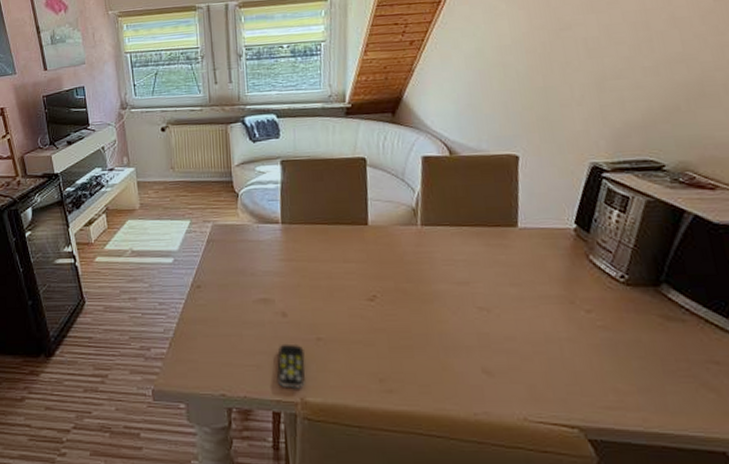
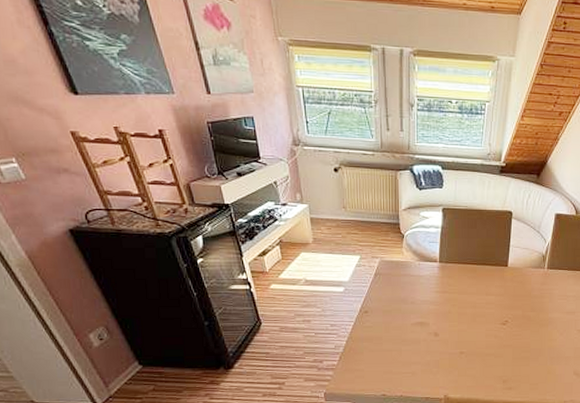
remote control: present [276,343,306,389] -> none [427,356,450,389]

